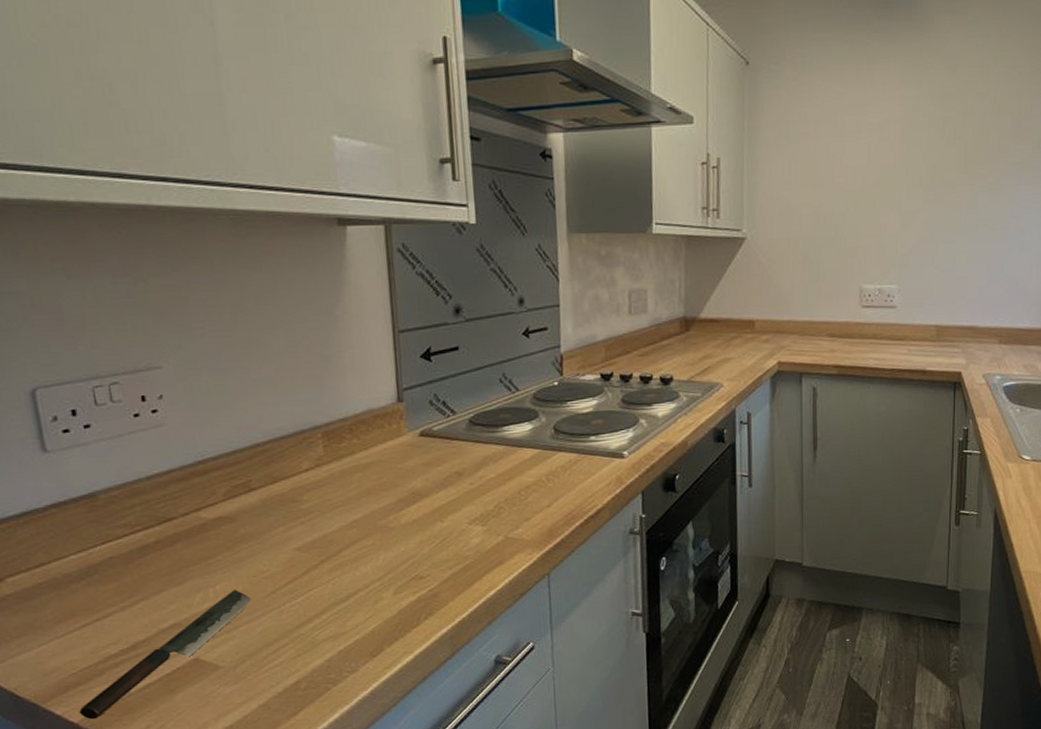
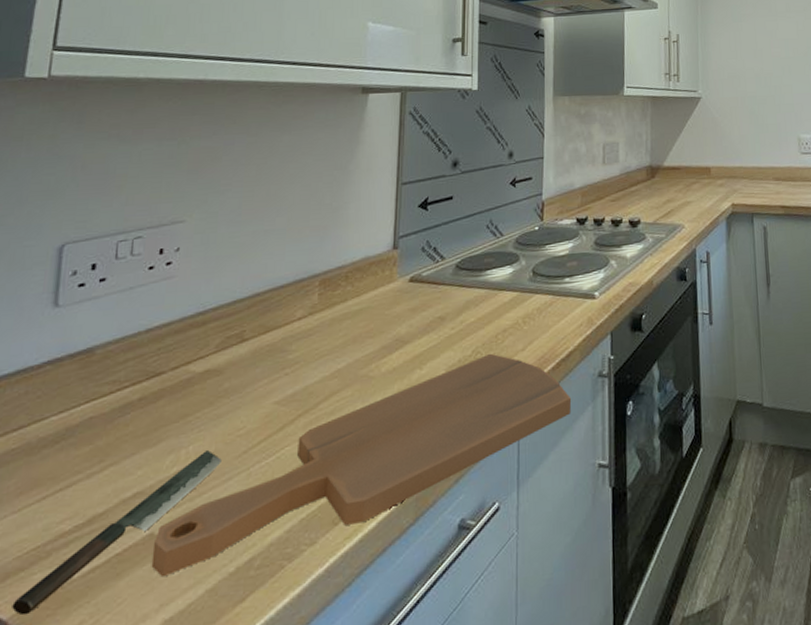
cutting board: none [200,508,602,694] -> present [151,353,572,578]

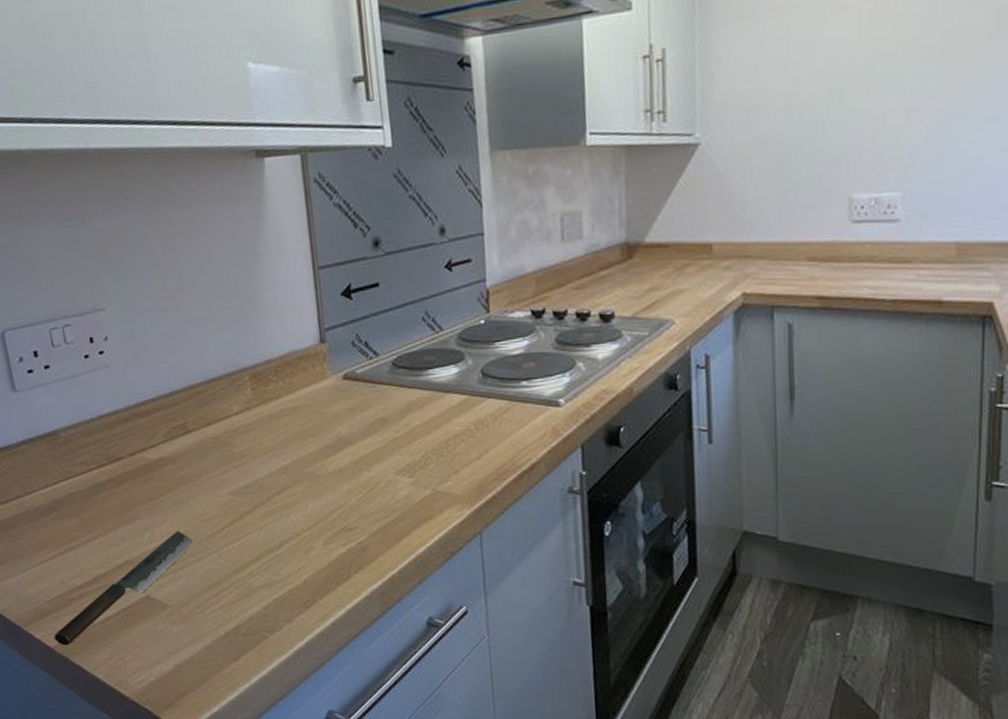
cutting board: present [151,353,572,578] -> none [151,459,539,632]

